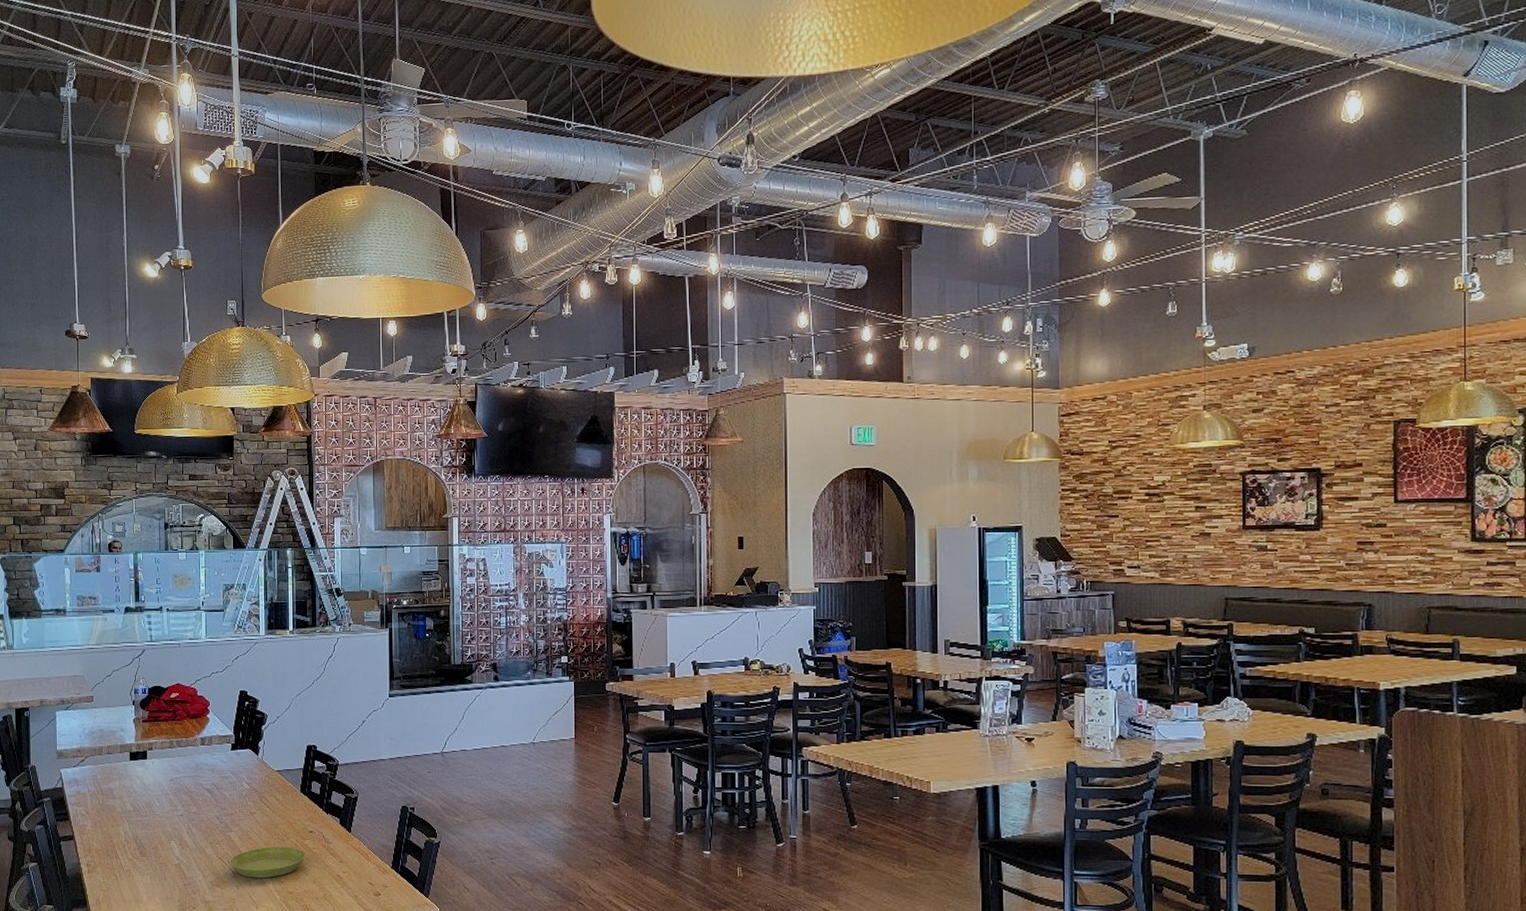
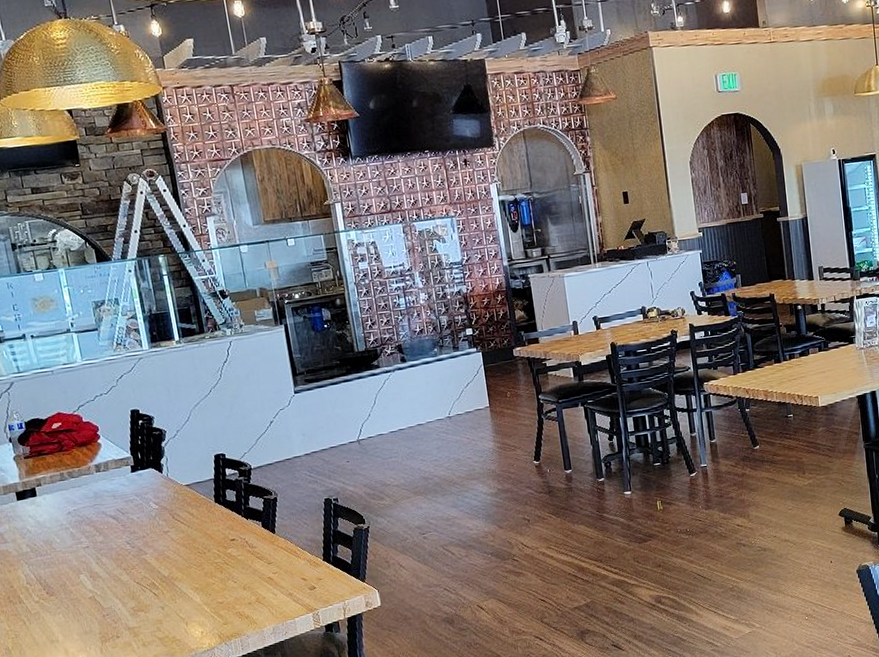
saucer: present [230,846,306,879] -> none [149,558,231,597]

